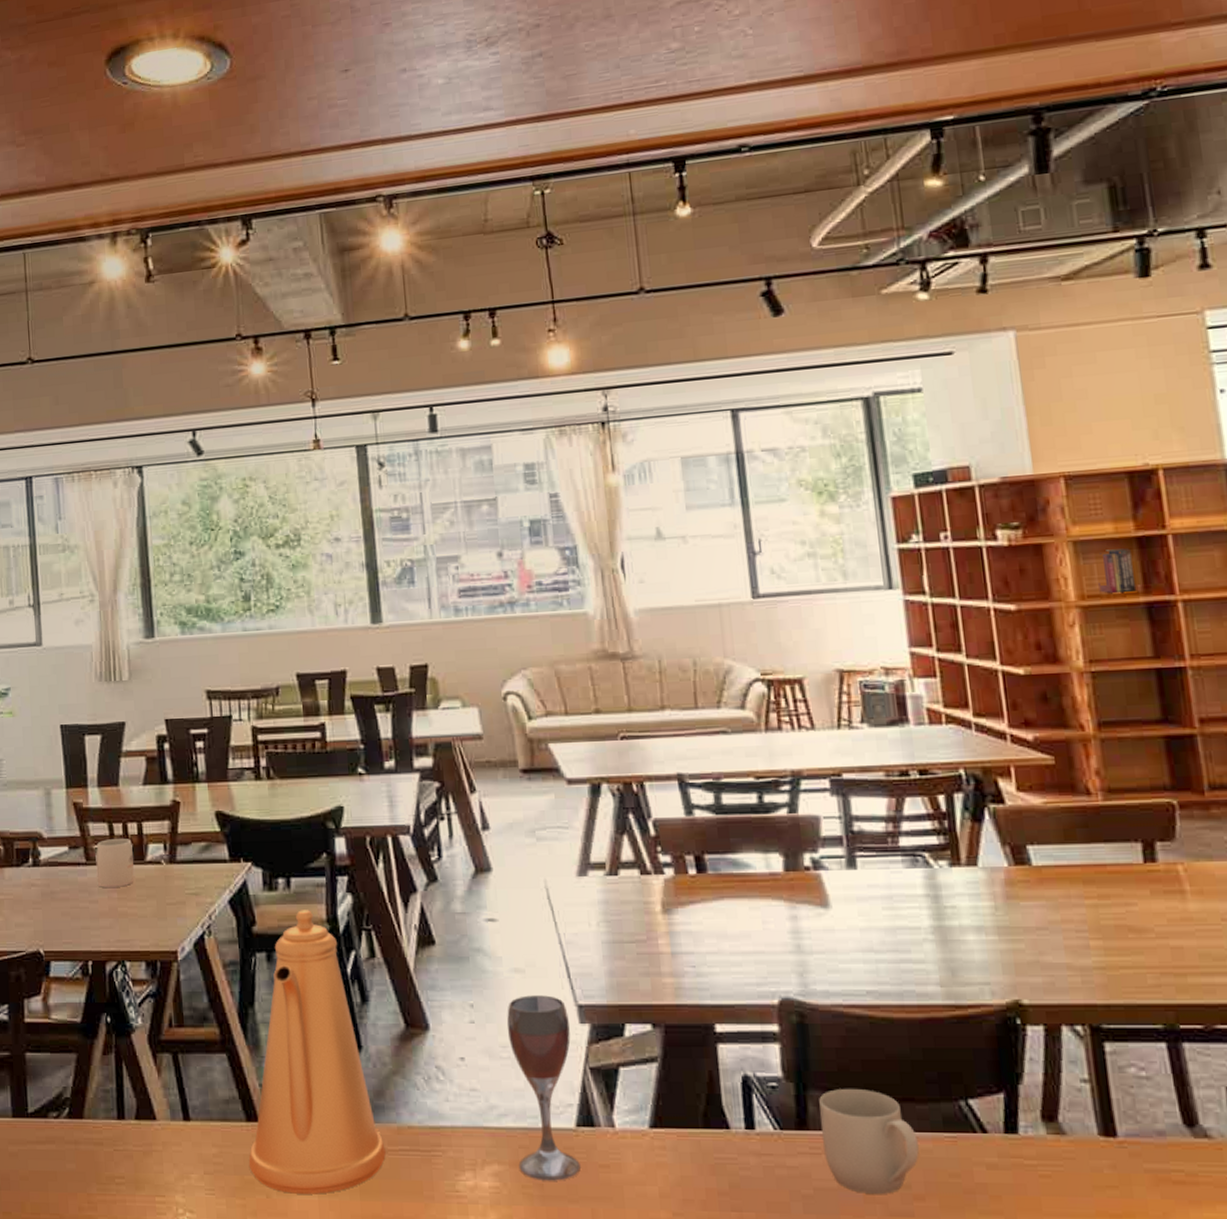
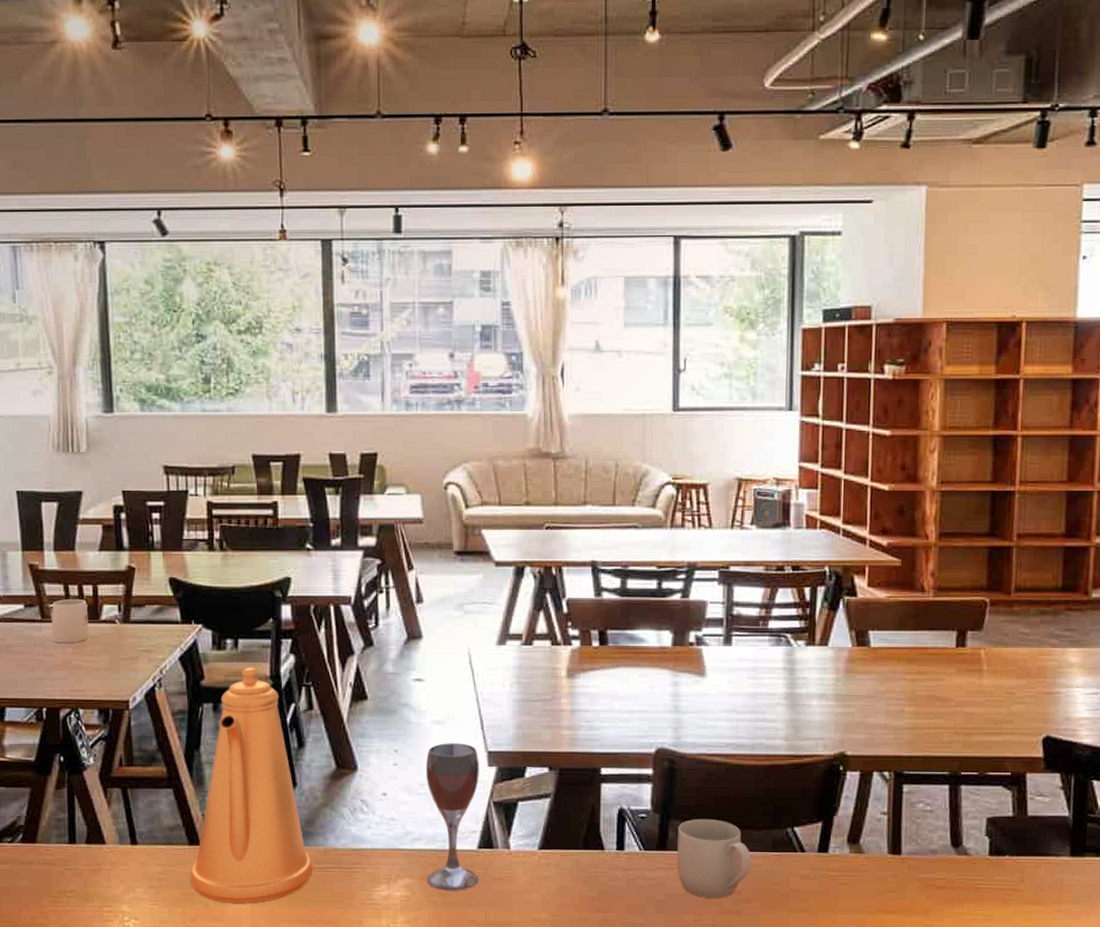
books: present [1098,548,1137,593] -> none [959,388,989,425]

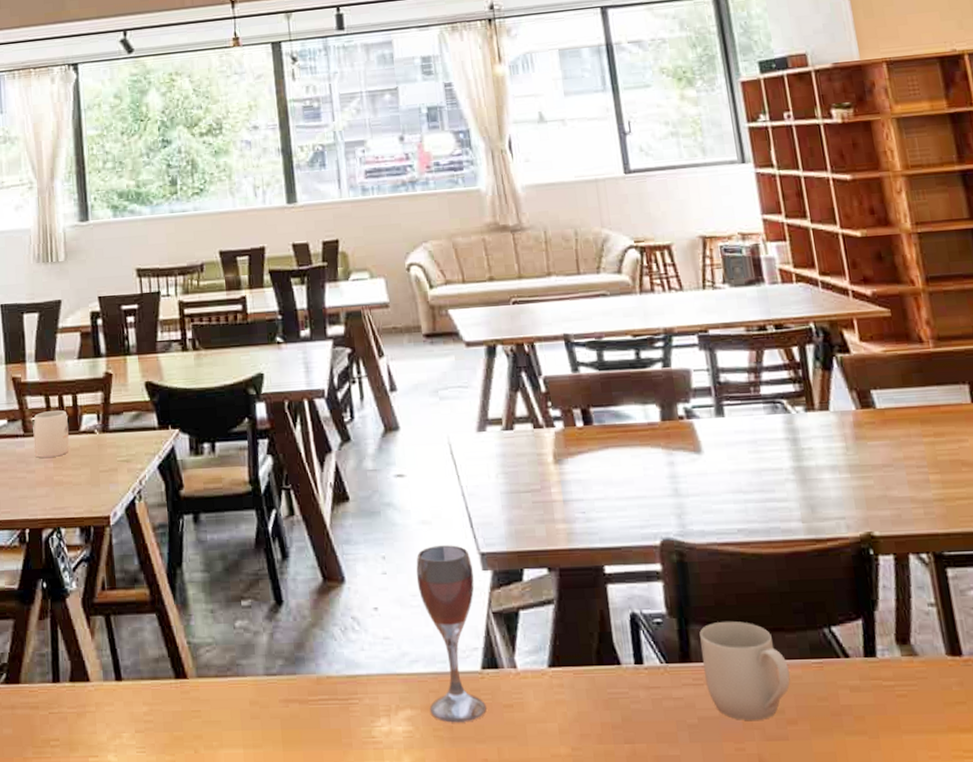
coffee pot: present [189,667,313,903] -> none [177,472,306,748]

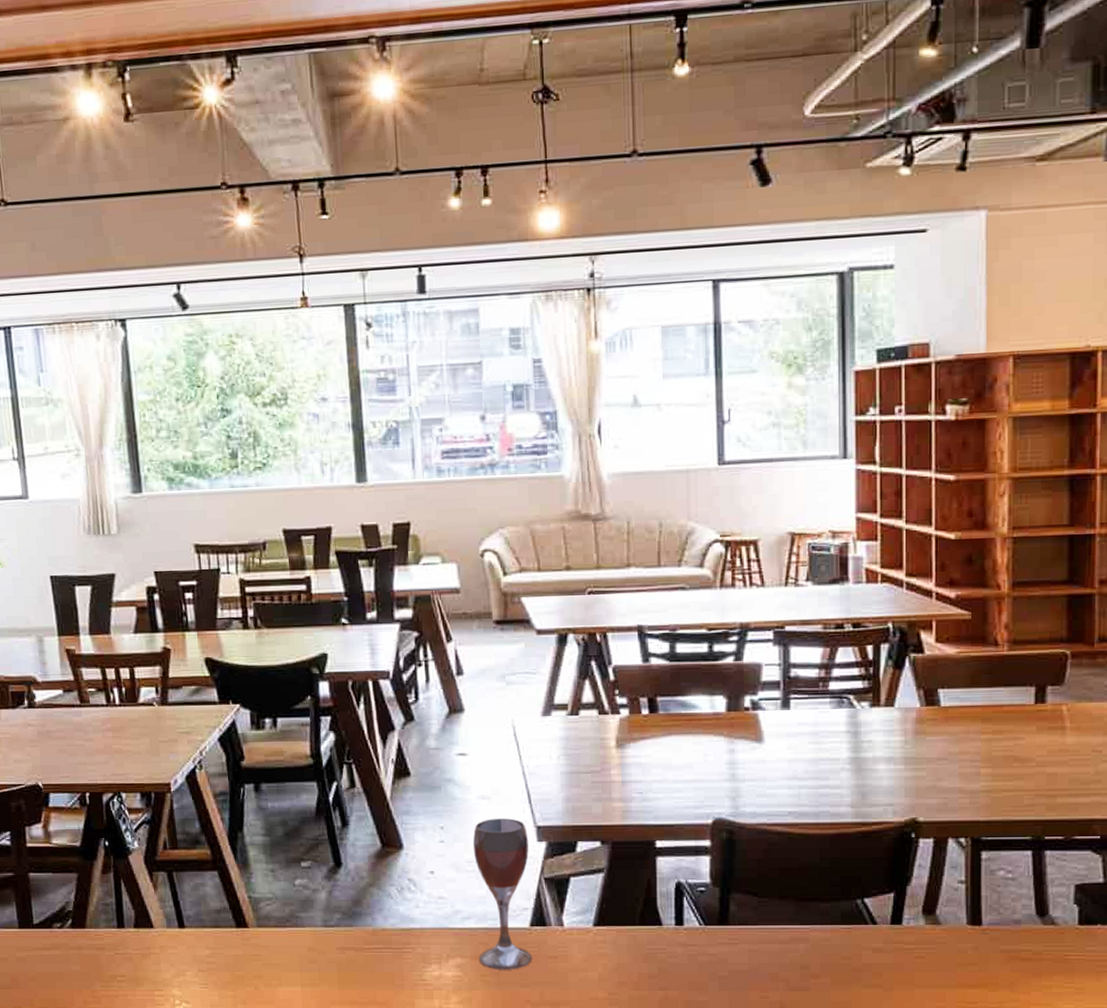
mug: present [33,410,69,458] -> none [89,683,128,727]
mug: present [699,621,790,720] -> none [739,891,819,974]

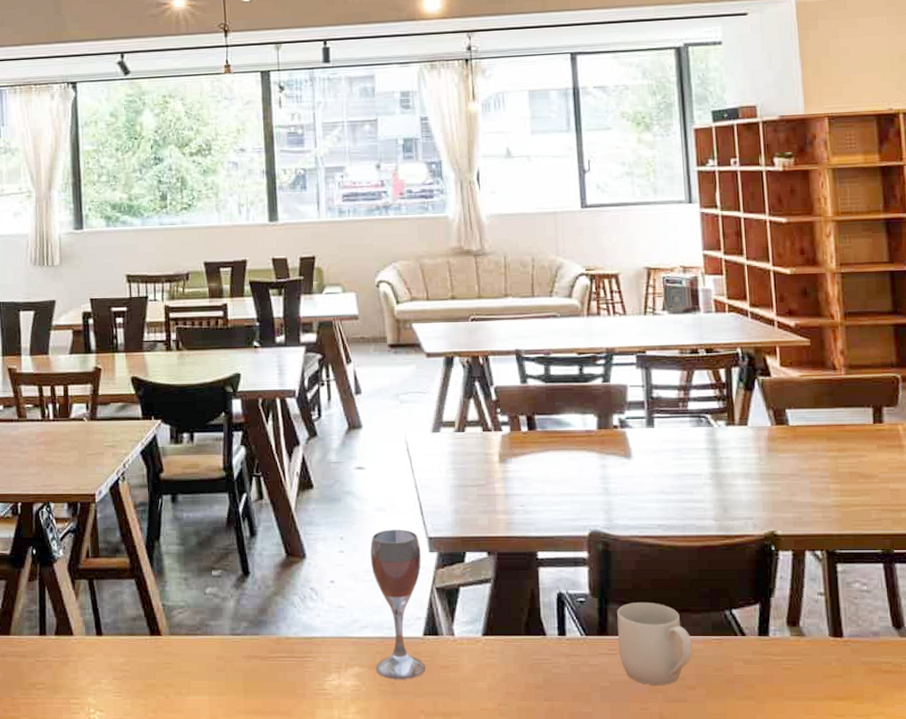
mug: none [739,891,819,974] -> present [617,602,693,685]

